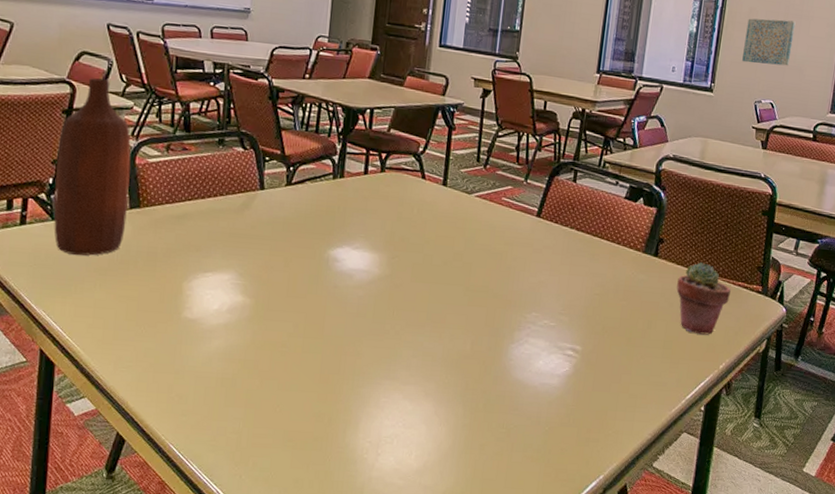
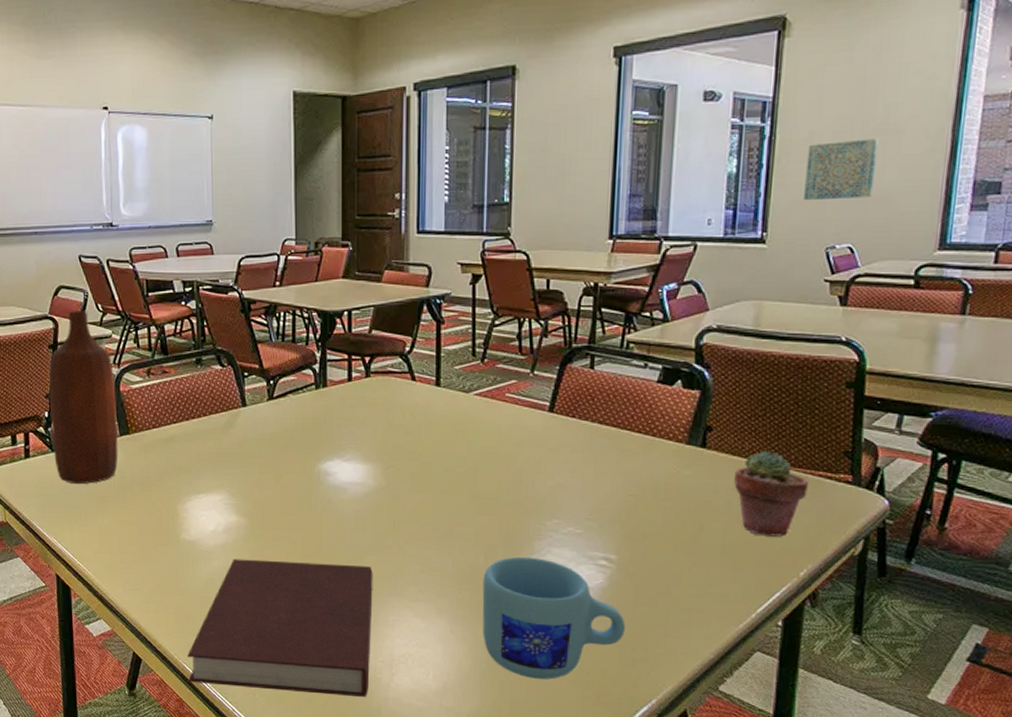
notebook: none [173,339,370,477] -> present [187,559,373,697]
mug: none [463,345,584,458] -> present [482,556,625,680]

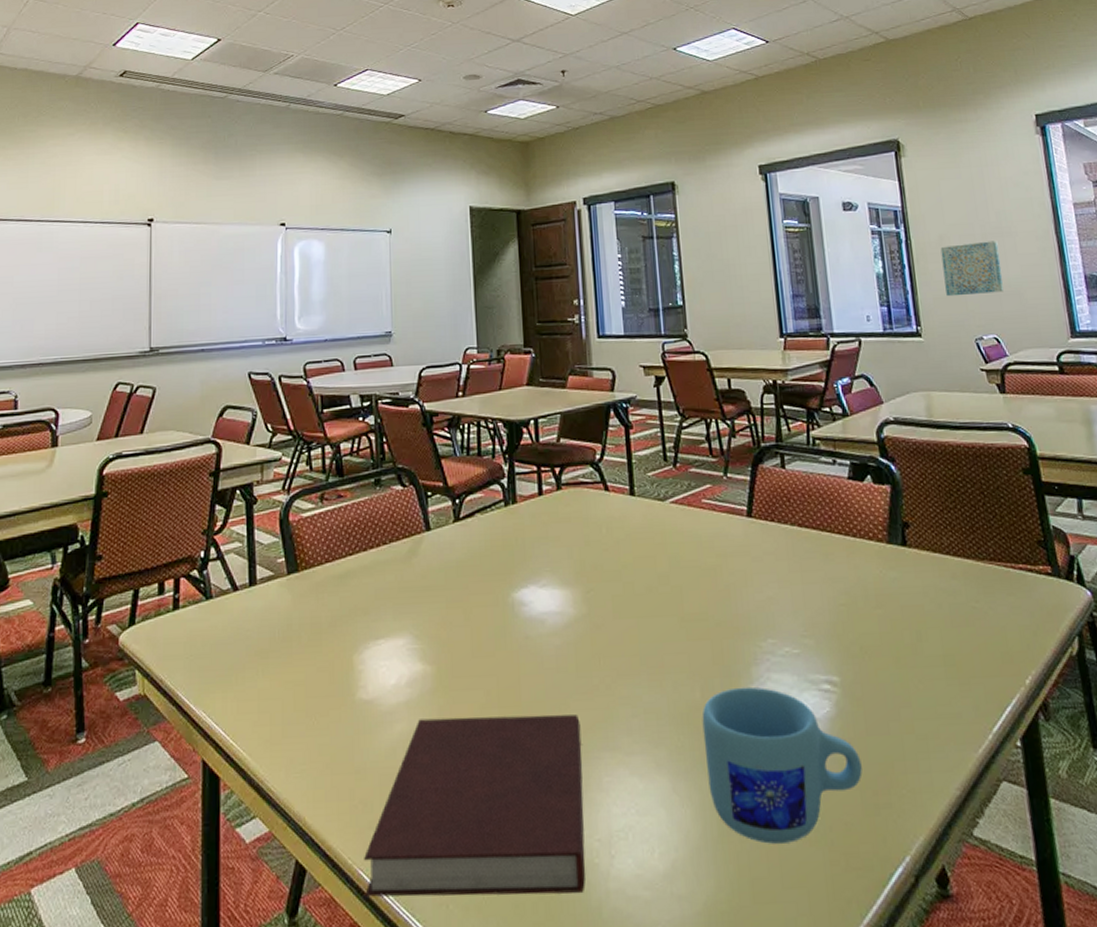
bottle: present [49,311,118,485] -> none [207,432,285,639]
potted succulent: present [734,451,808,537] -> none [939,545,1013,641]

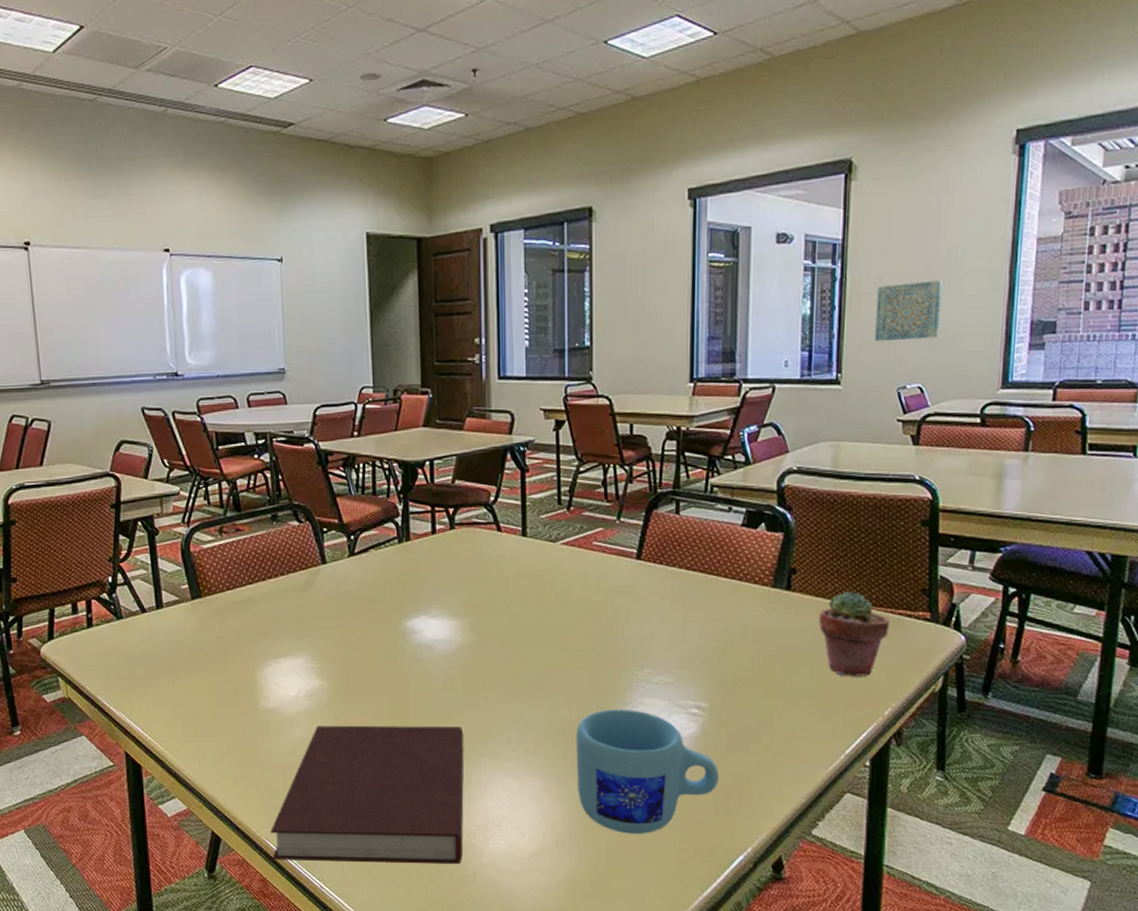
potted succulent: none [939,545,1013,641] -> present [819,591,889,677]

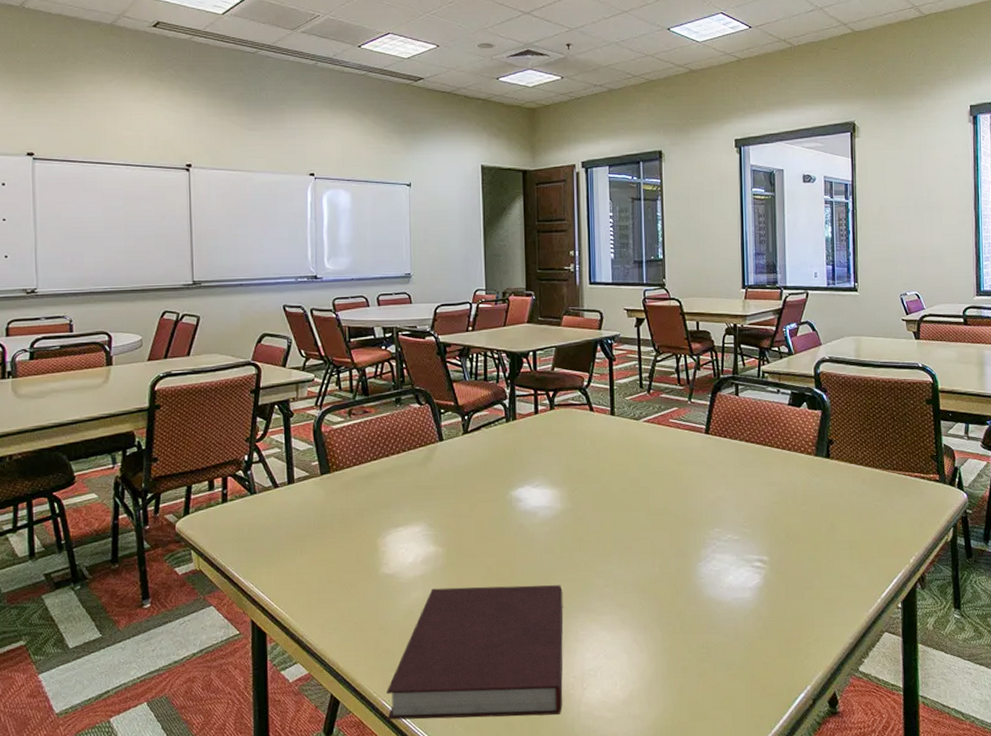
mug: present [576,709,719,834] -> none [659,564,780,678]
potted succulent: present [819,591,889,677] -> none [853,458,908,531]
wall art: present [875,280,943,342] -> none [880,213,928,259]

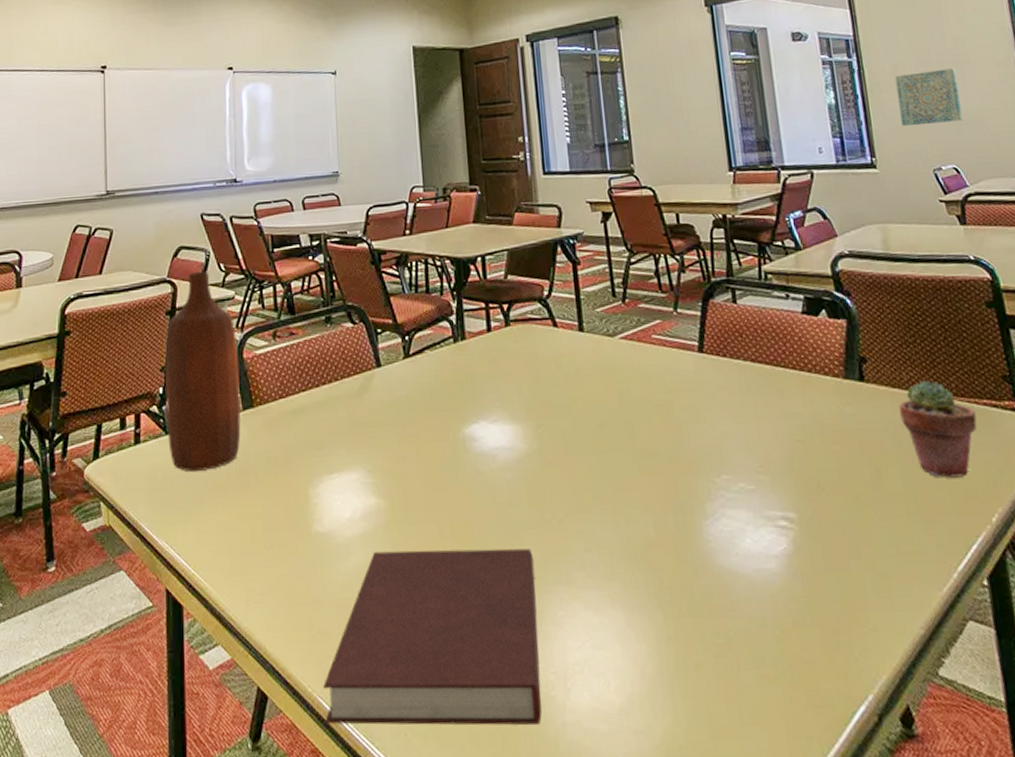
bottle: none [250,357,319,526] -> present [165,272,241,472]
potted succulent: none [853,458,908,531] -> present [899,381,977,478]
wall art: none [880,213,928,259] -> present [895,68,963,127]

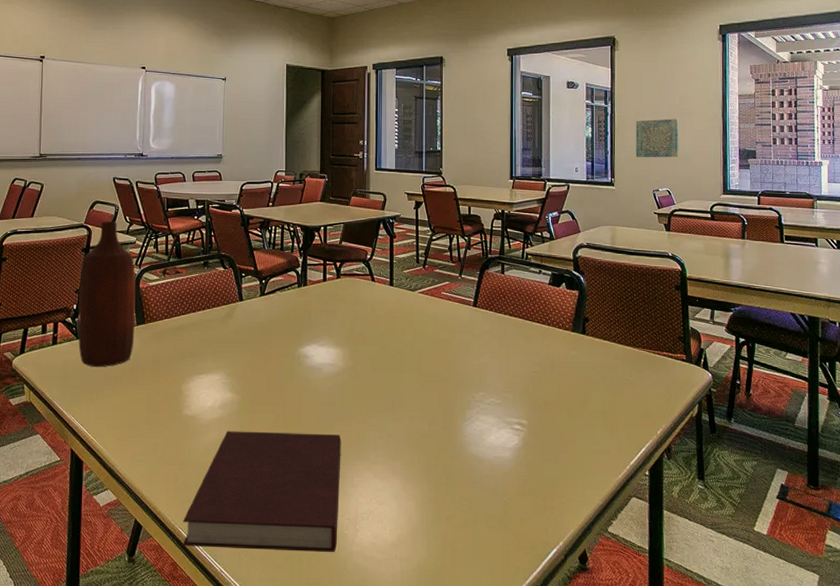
potted succulent: present [899,381,977,478] -> none [607,337,657,403]

